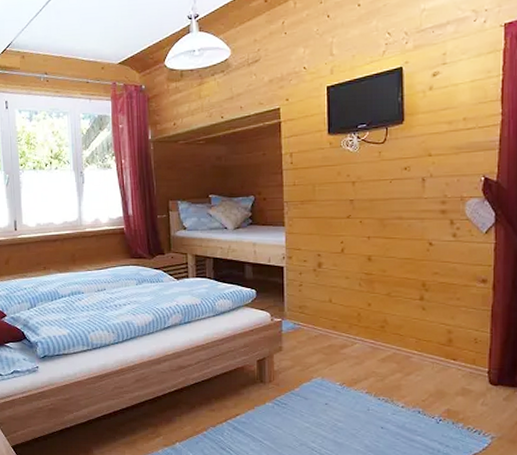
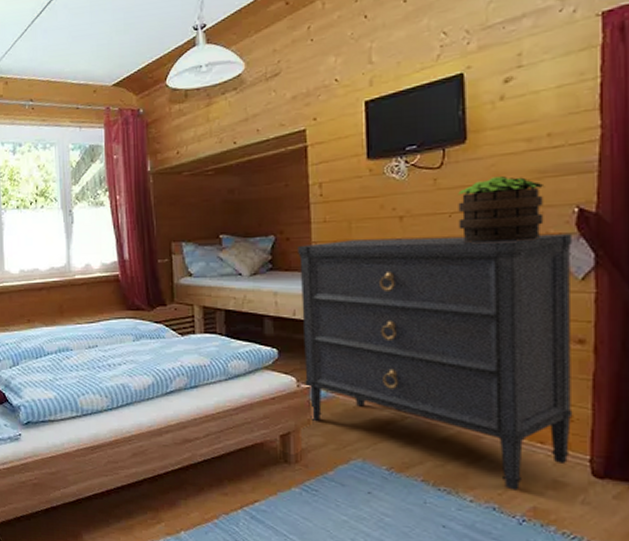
dresser: none [272,198,479,397] -> present [297,234,573,490]
potted plant: none [397,151,461,203] -> present [458,176,545,243]

